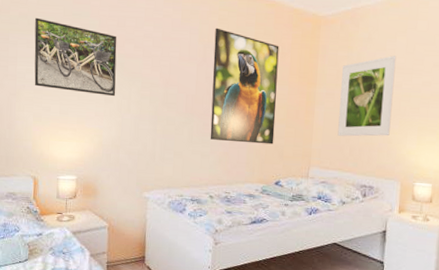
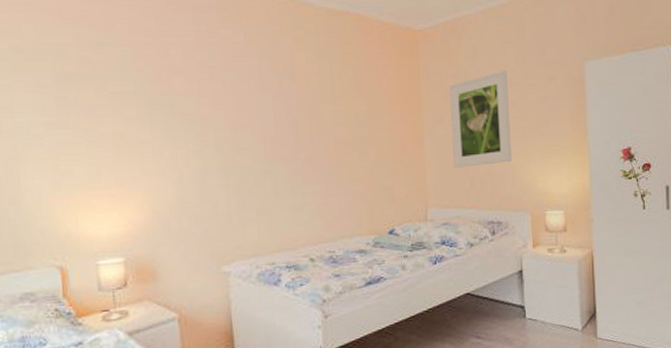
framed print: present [34,17,117,97] -> none [35,50,167,148]
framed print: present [210,27,279,145] -> none [290,50,381,189]

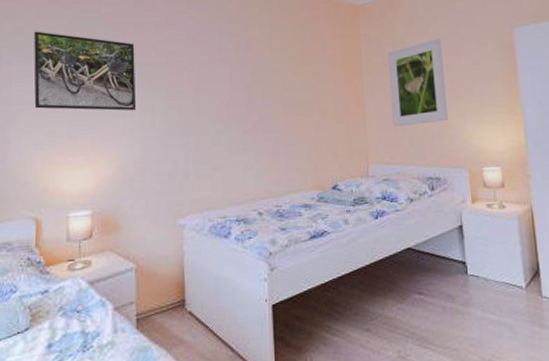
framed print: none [35,50,167,148] -> present [34,31,137,111]

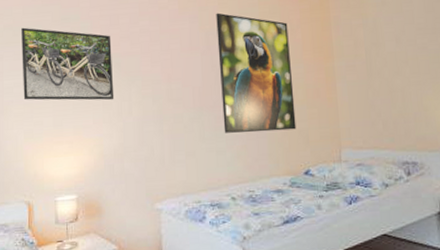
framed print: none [246,25,325,147] -> present [216,12,297,133]
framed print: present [388,38,448,127] -> none [359,17,424,110]

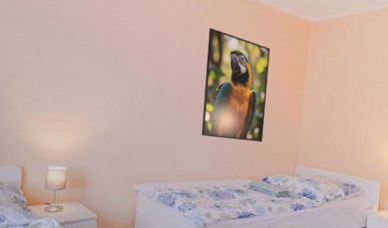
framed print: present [21,27,115,101] -> none [25,7,112,90]

